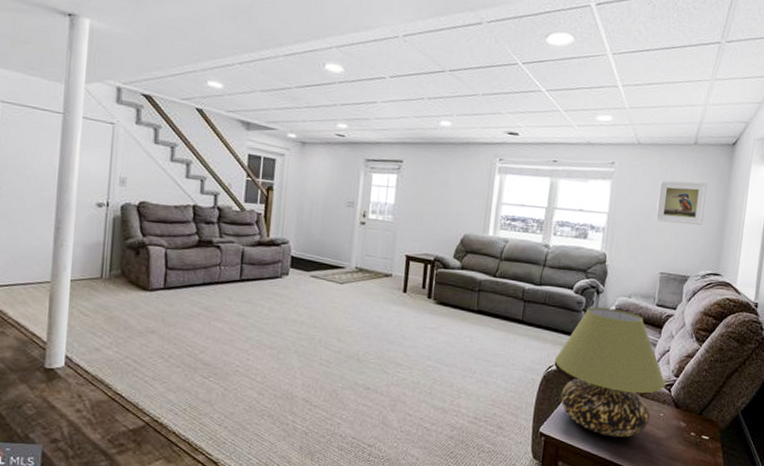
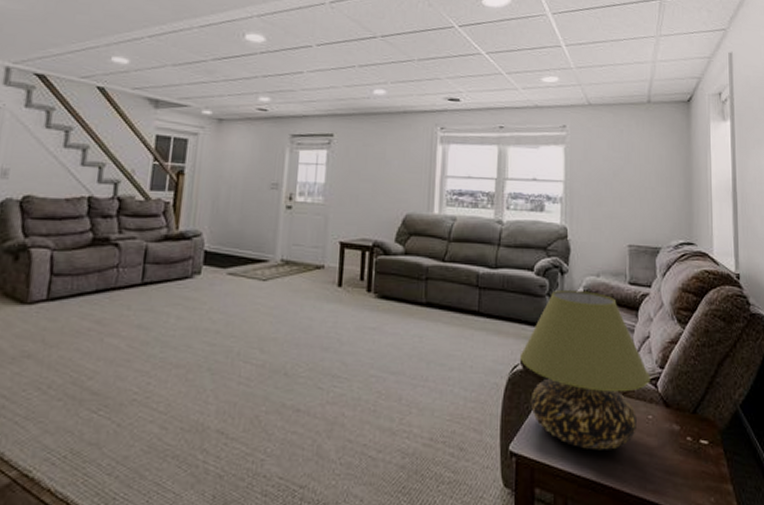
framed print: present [655,180,708,225] -> none [616,142,668,189]

